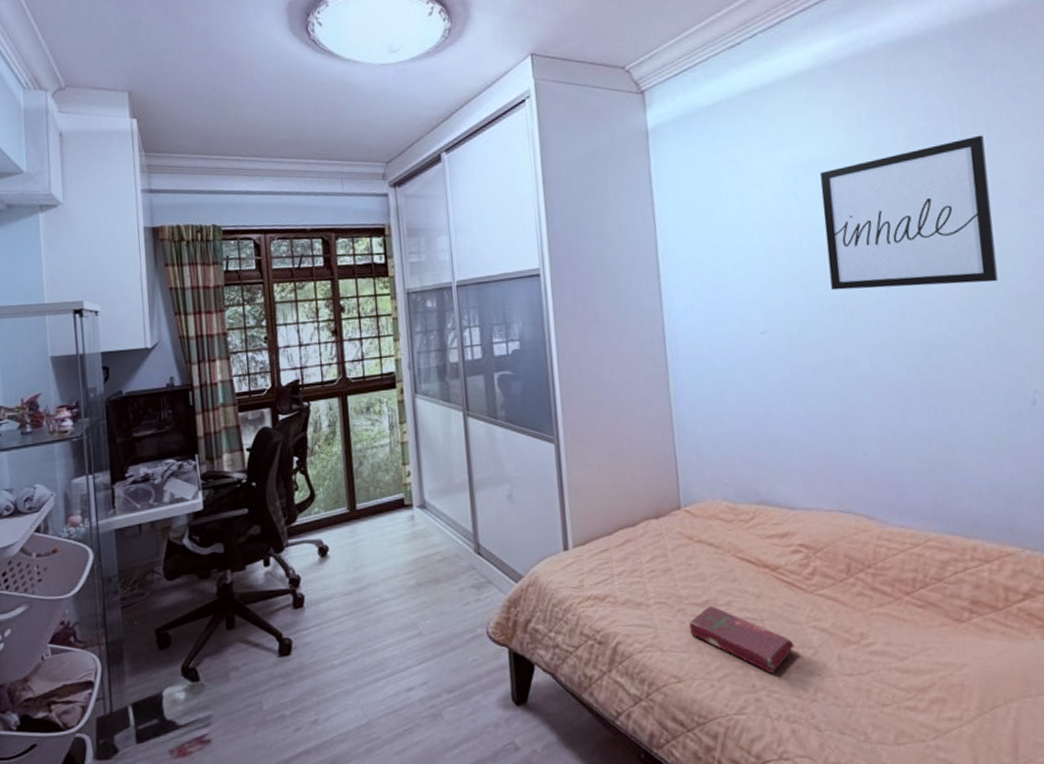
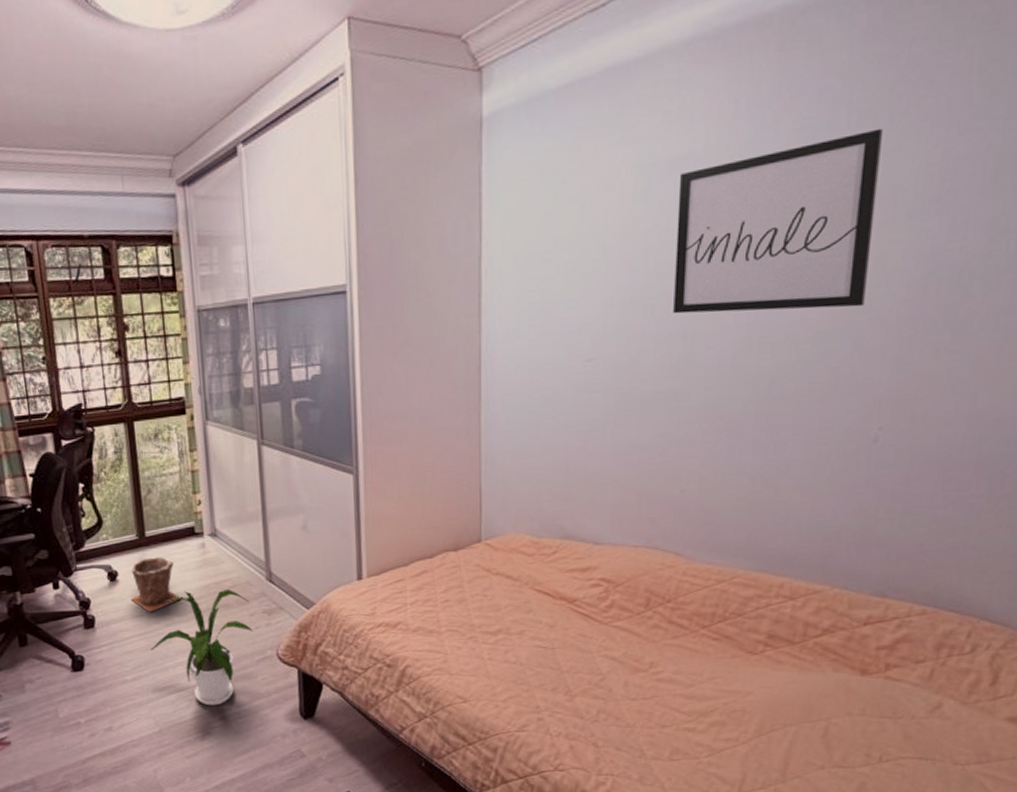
plant pot: none [341,529,390,590] -> present [131,556,180,613]
house plant: none [360,562,463,692] -> present [151,589,253,706]
book: present [688,605,794,674] -> none [478,634,582,697]

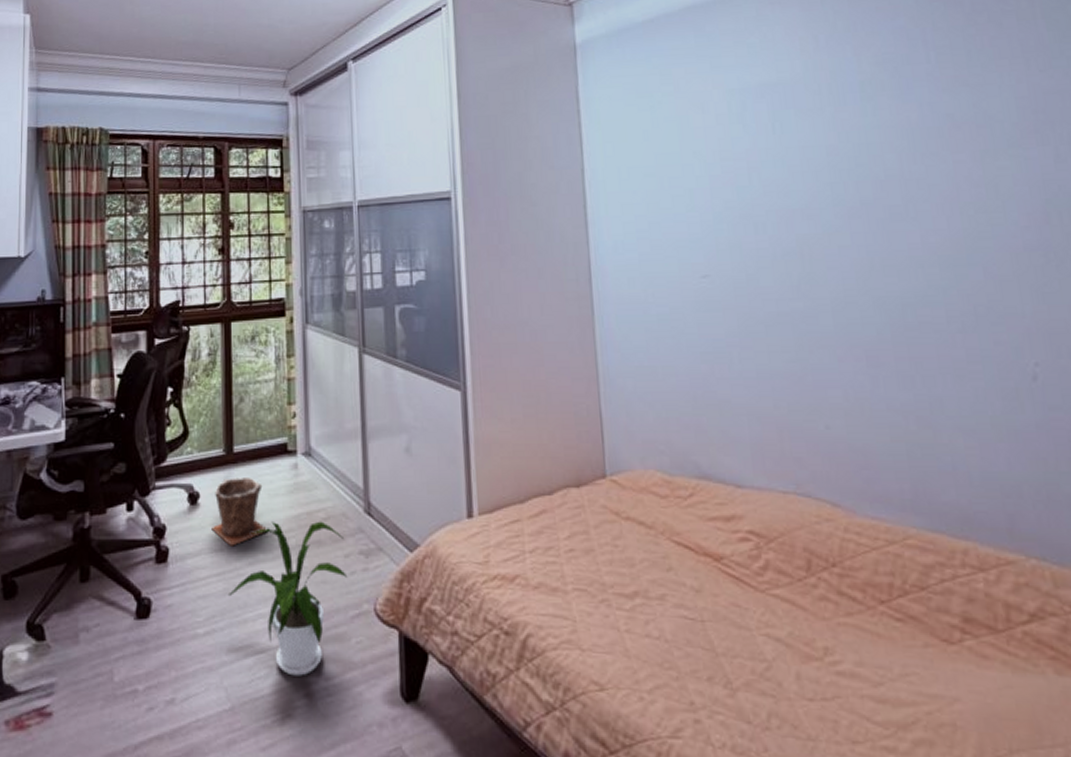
wall art: present [673,128,883,314] -> none [771,64,986,233]

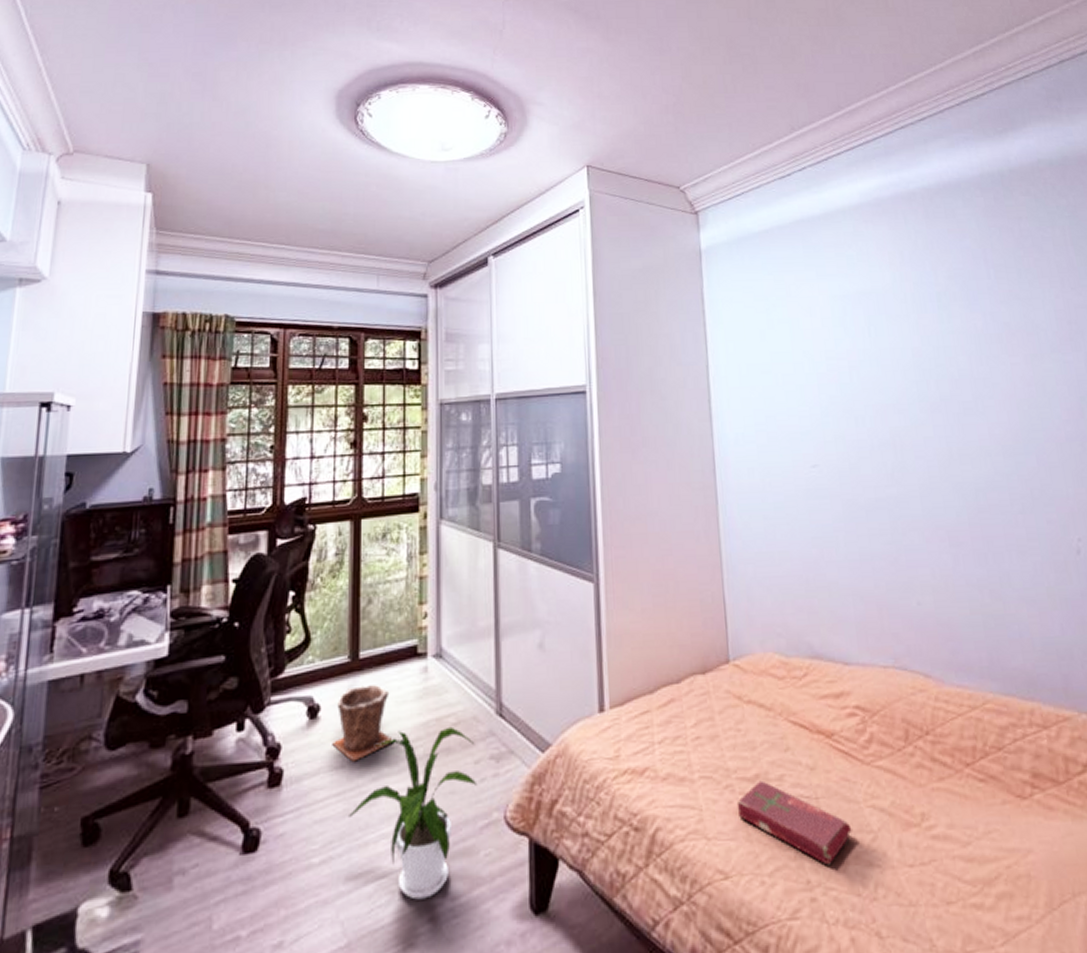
book: none [613,598,742,690] -> present [736,780,852,866]

